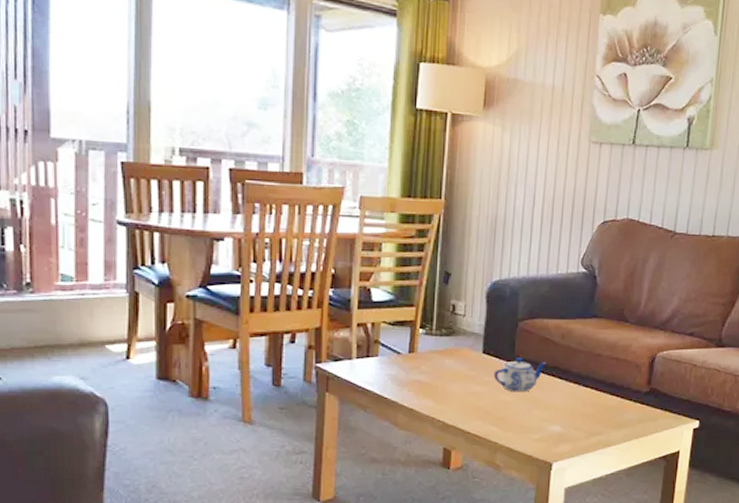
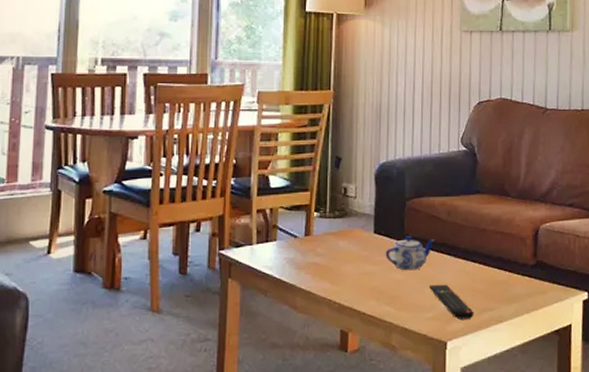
remote control: none [538,407,582,442] -> present [429,284,474,319]

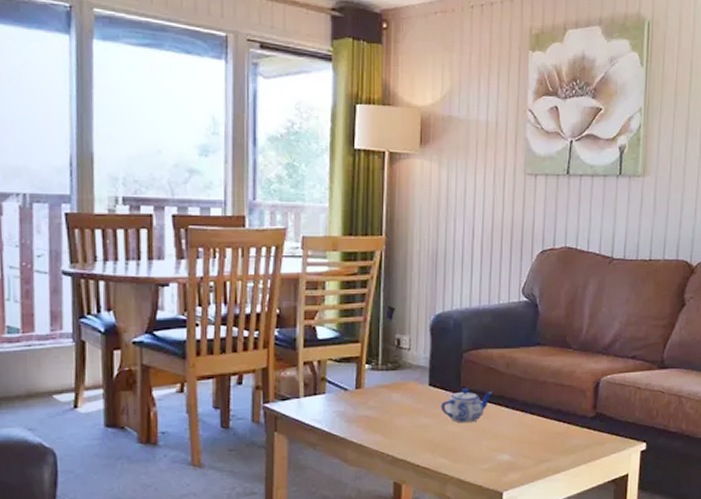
remote control: present [429,284,474,319] -> none [486,436,531,470]

